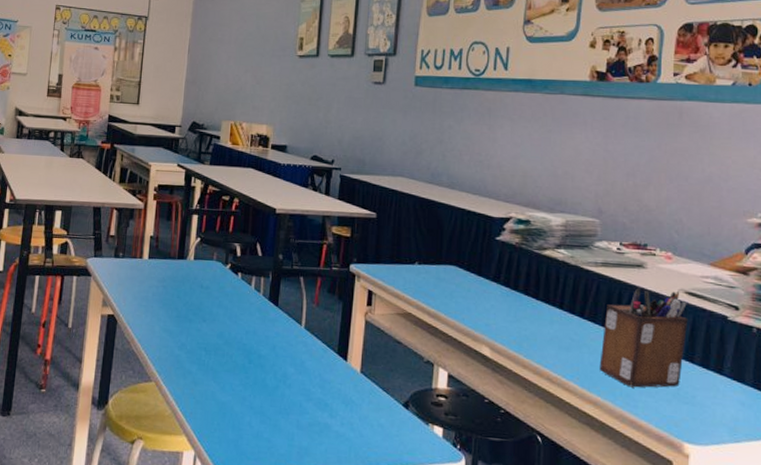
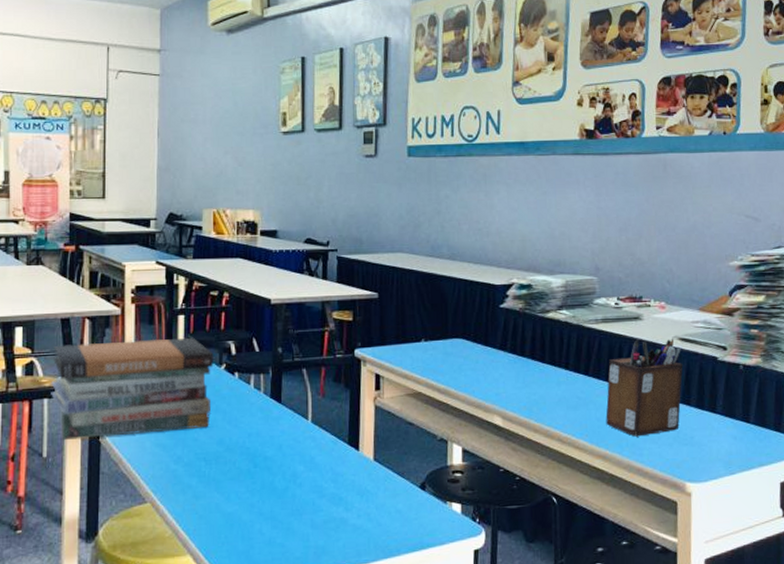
book stack: none [79,230,221,321] -> present [51,337,214,440]

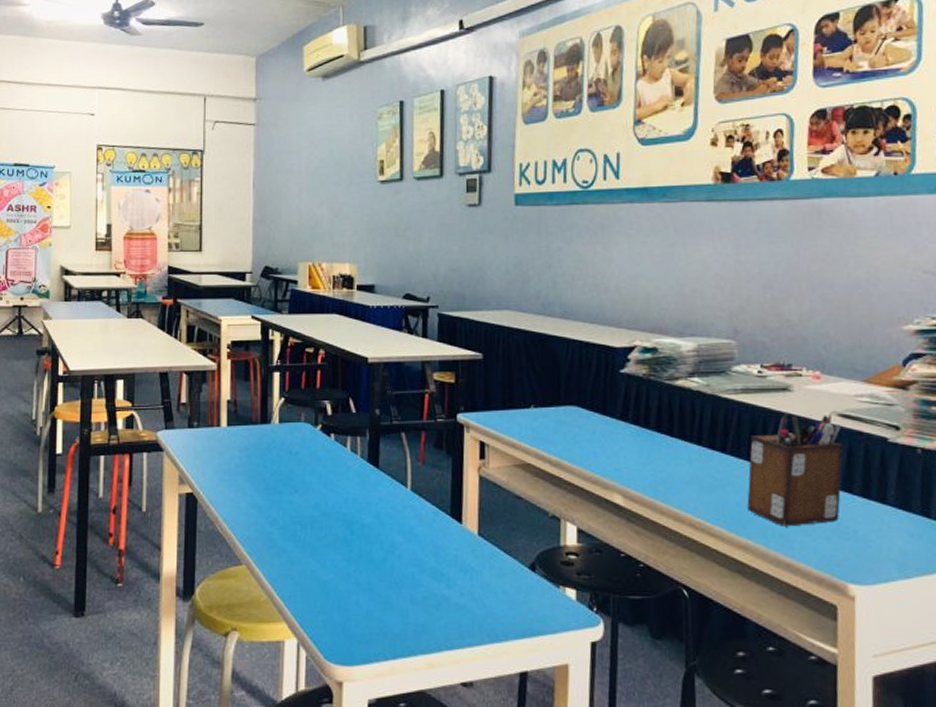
book stack: present [51,337,214,440] -> none [150,395,309,495]

